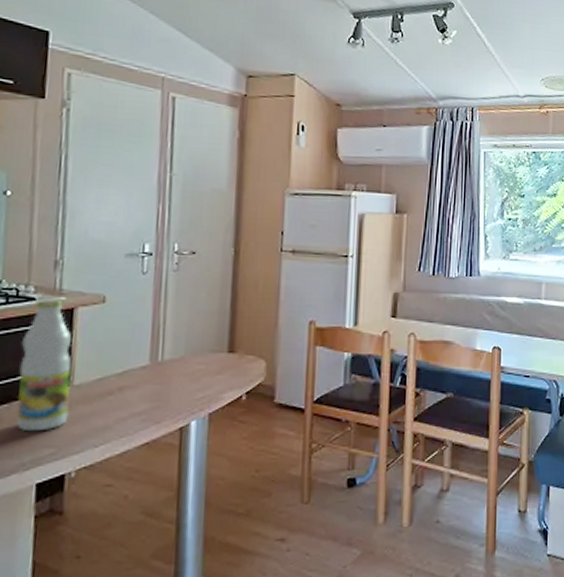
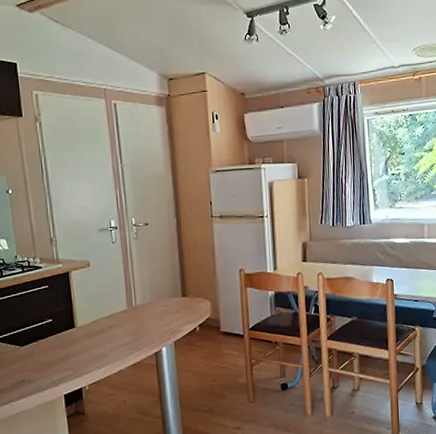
bottle: present [16,299,72,432] -> none [38,266,78,361]

